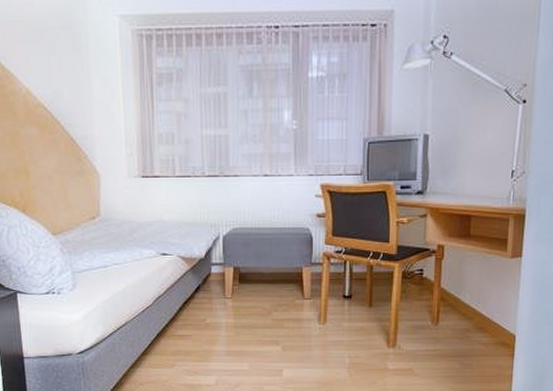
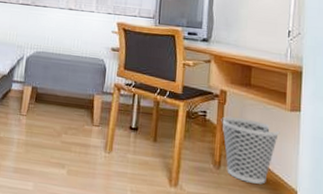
wastebasket: none [438,272,500,334] -> present [221,116,280,184]

